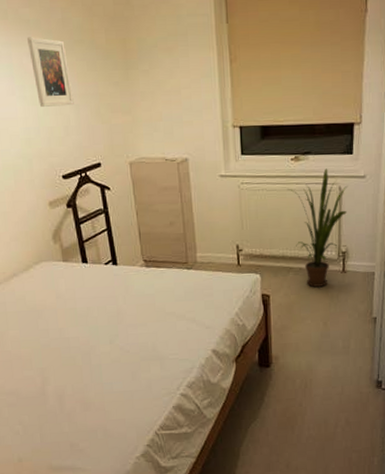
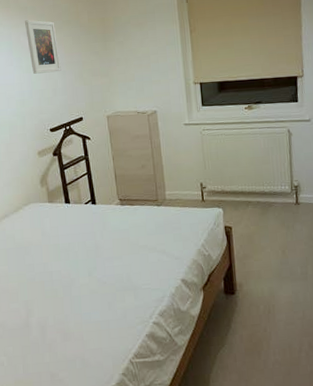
house plant: present [287,168,348,287] -> none [243,115,296,218]

